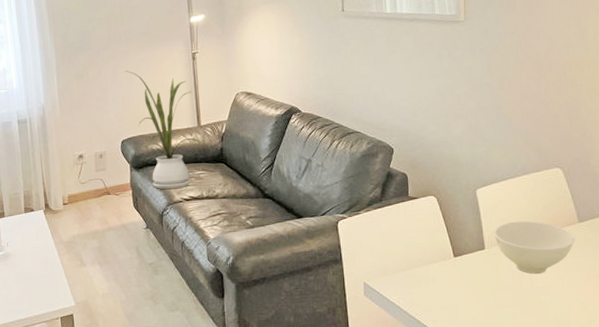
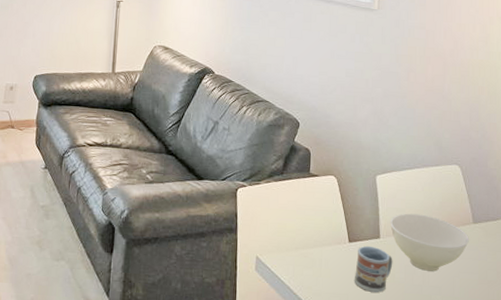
house plant: present [124,71,203,190] -> none [49,8,114,133]
cup: none [462,257,500,301] -> present [354,245,393,293]

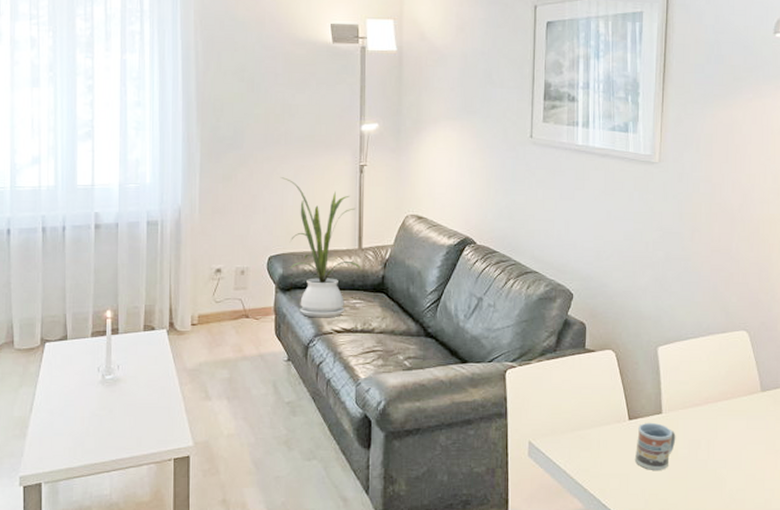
house plant: none [49,8,114,133] -> present [280,177,362,318]
bowl: present [390,213,469,272] -> none [673,385,757,444]

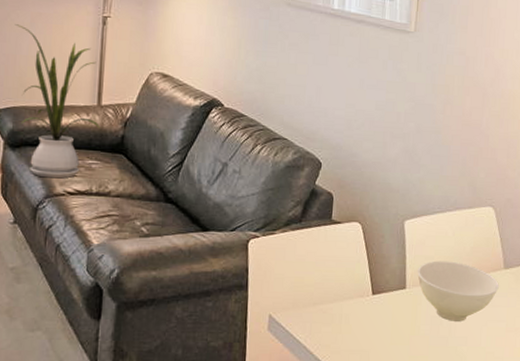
cup: present [634,422,676,470] -> none [376,297,419,347]
bowl: none [673,385,757,444] -> present [417,260,499,321]

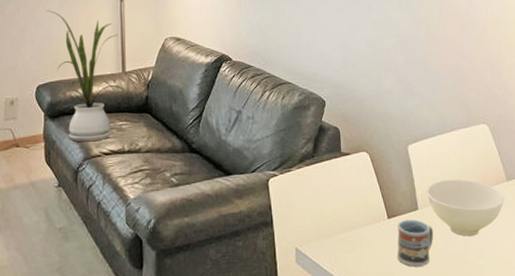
cup: none [376,297,419,347] -> present [397,219,434,267]

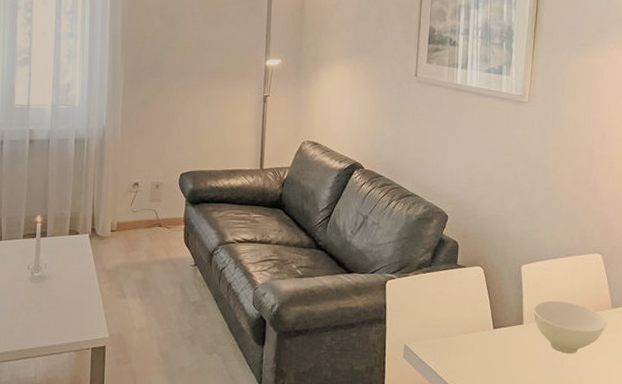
house plant: present [45,10,127,142] -> none [193,104,263,230]
cup: present [397,219,434,267] -> none [497,331,535,374]

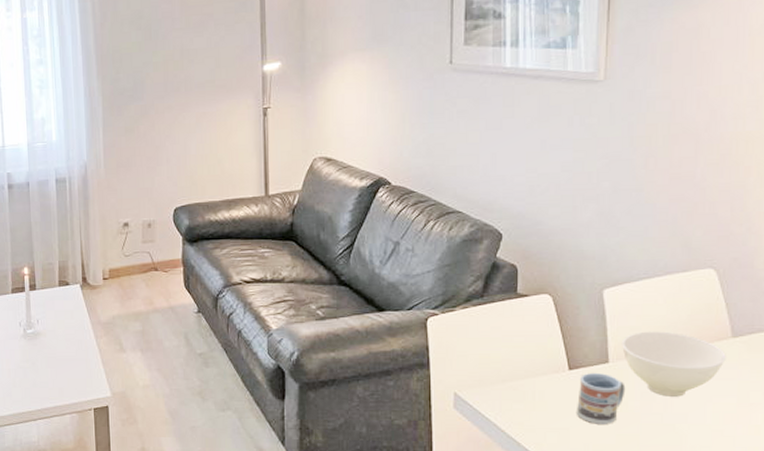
cup: none [497,331,535,374] -> present [576,372,626,424]

